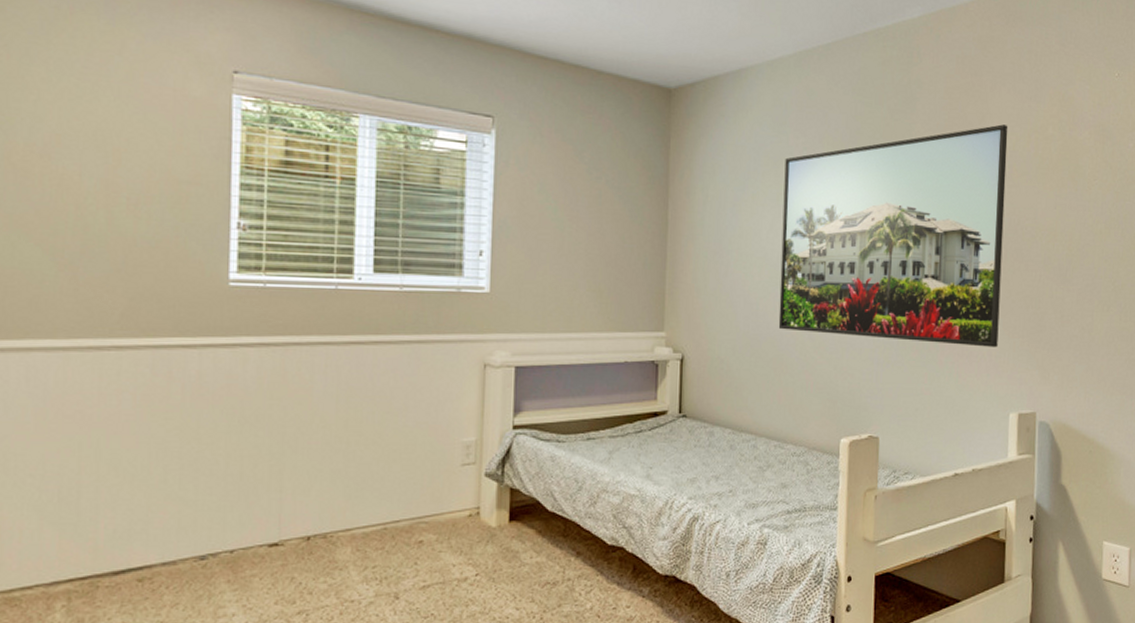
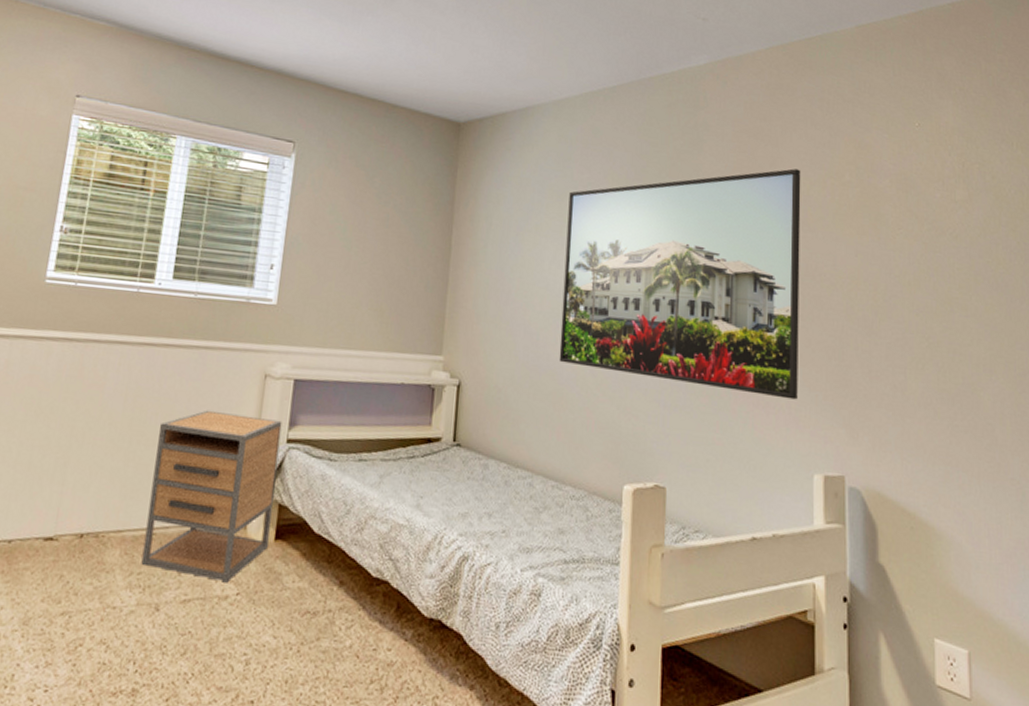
nightstand: none [375,404,507,566] -> present [141,410,282,583]

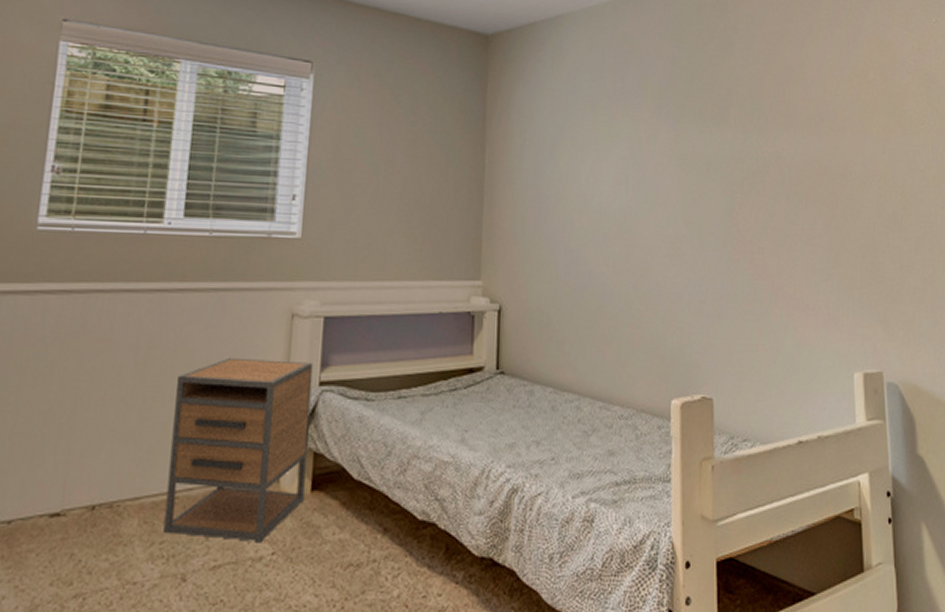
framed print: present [559,168,801,400] -> none [600,69,835,300]

